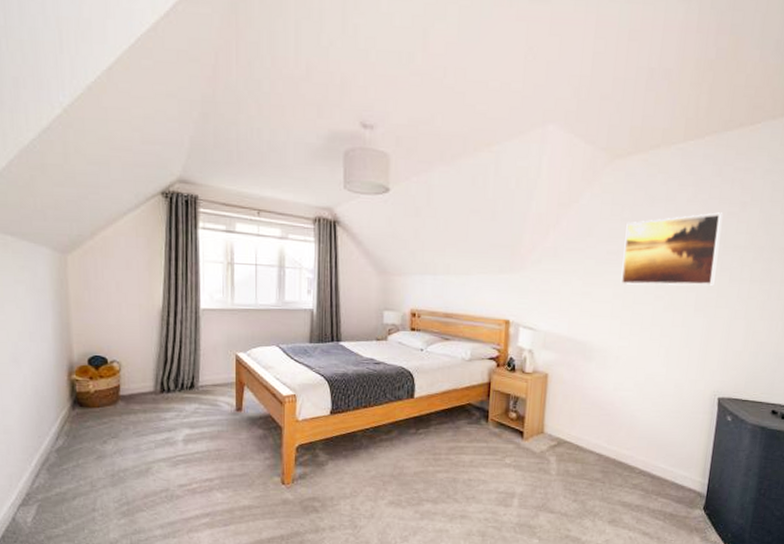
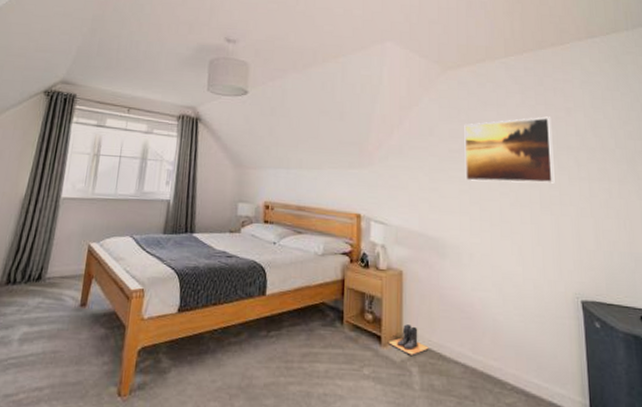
boots: none [530,421,568,447] -> present [388,324,429,355]

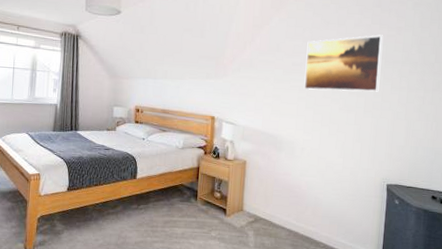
boots: present [388,324,429,355] -> none [232,201,263,223]

